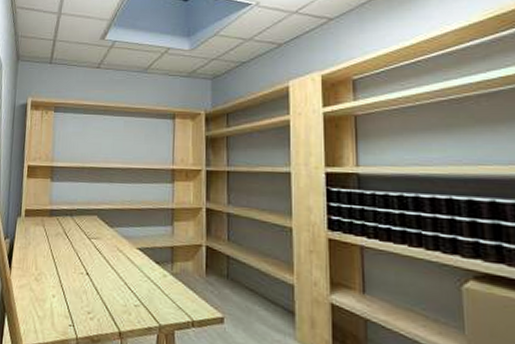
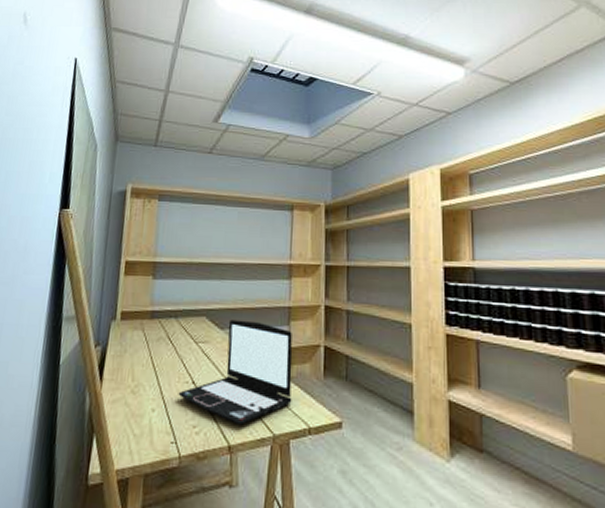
laptop: none [74,219,176,314] -> present [178,319,293,424]

